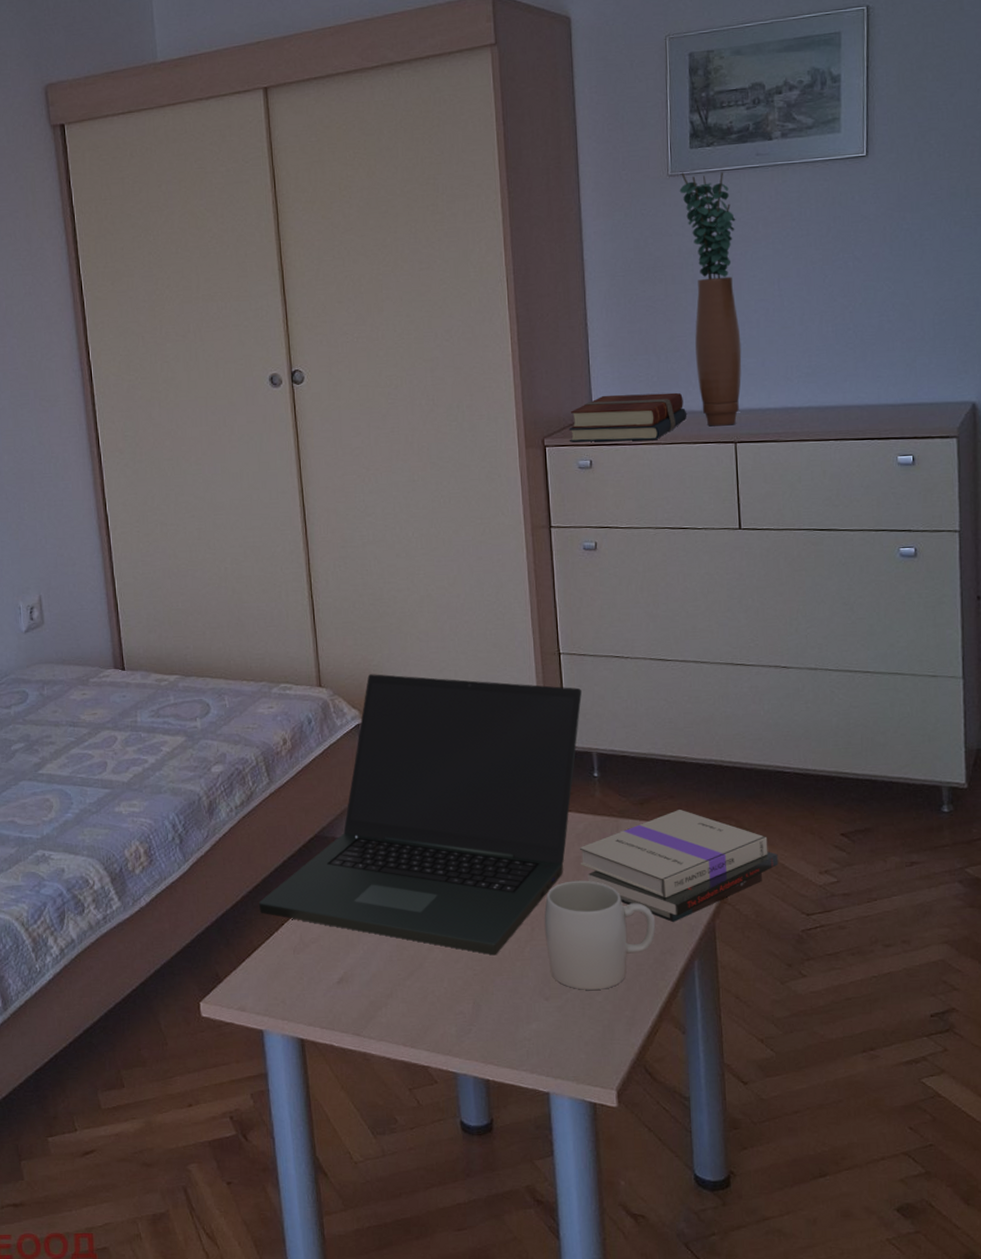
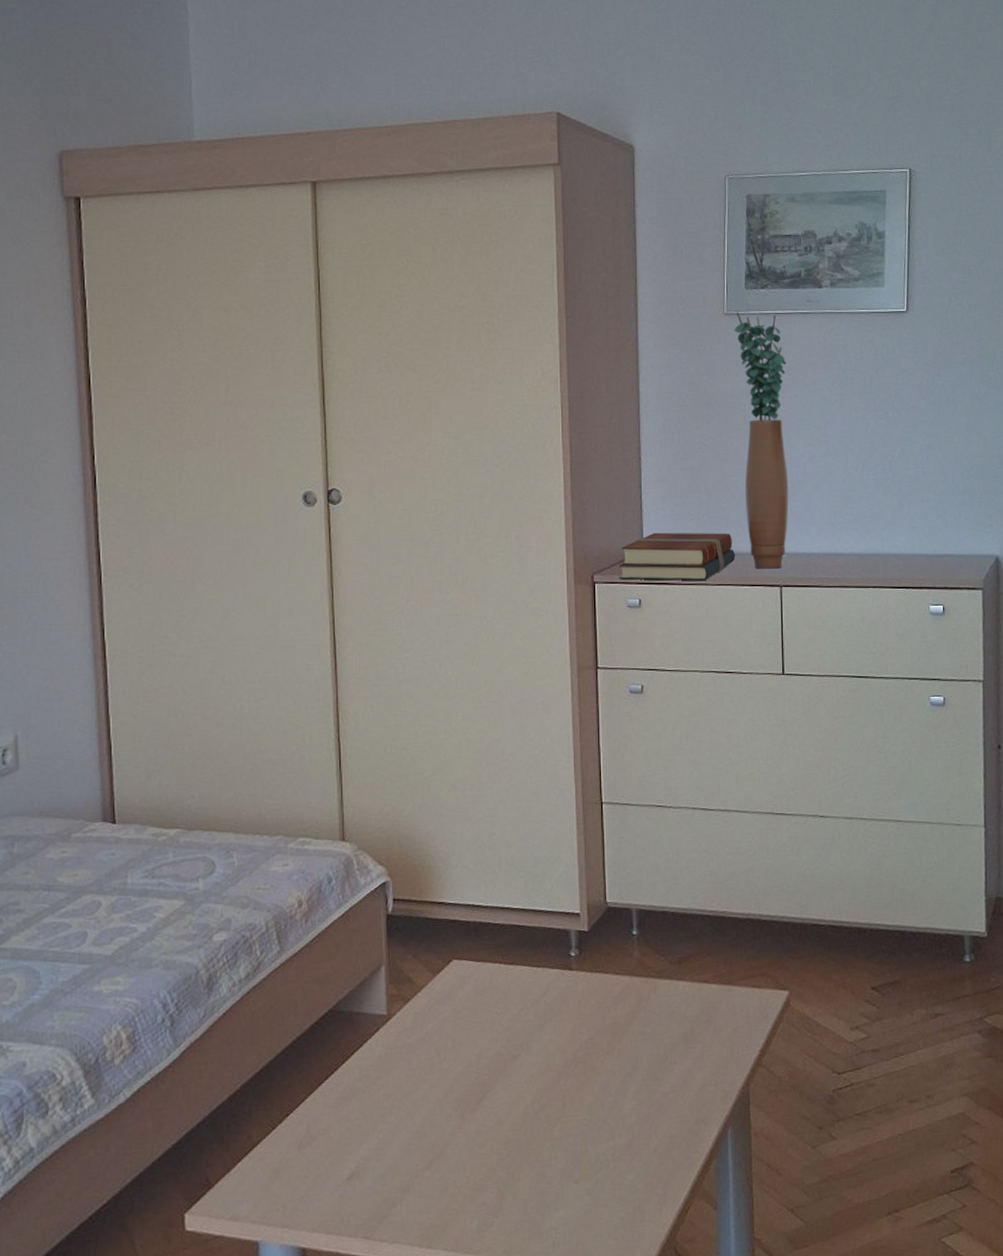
laptop: present [258,674,582,956] -> none [260,826,623,1137]
mug: present [544,880,656,990] -> none [576,1047,691,1169]
books: present [579,810,779,922] -> none [615,967,812,1089]

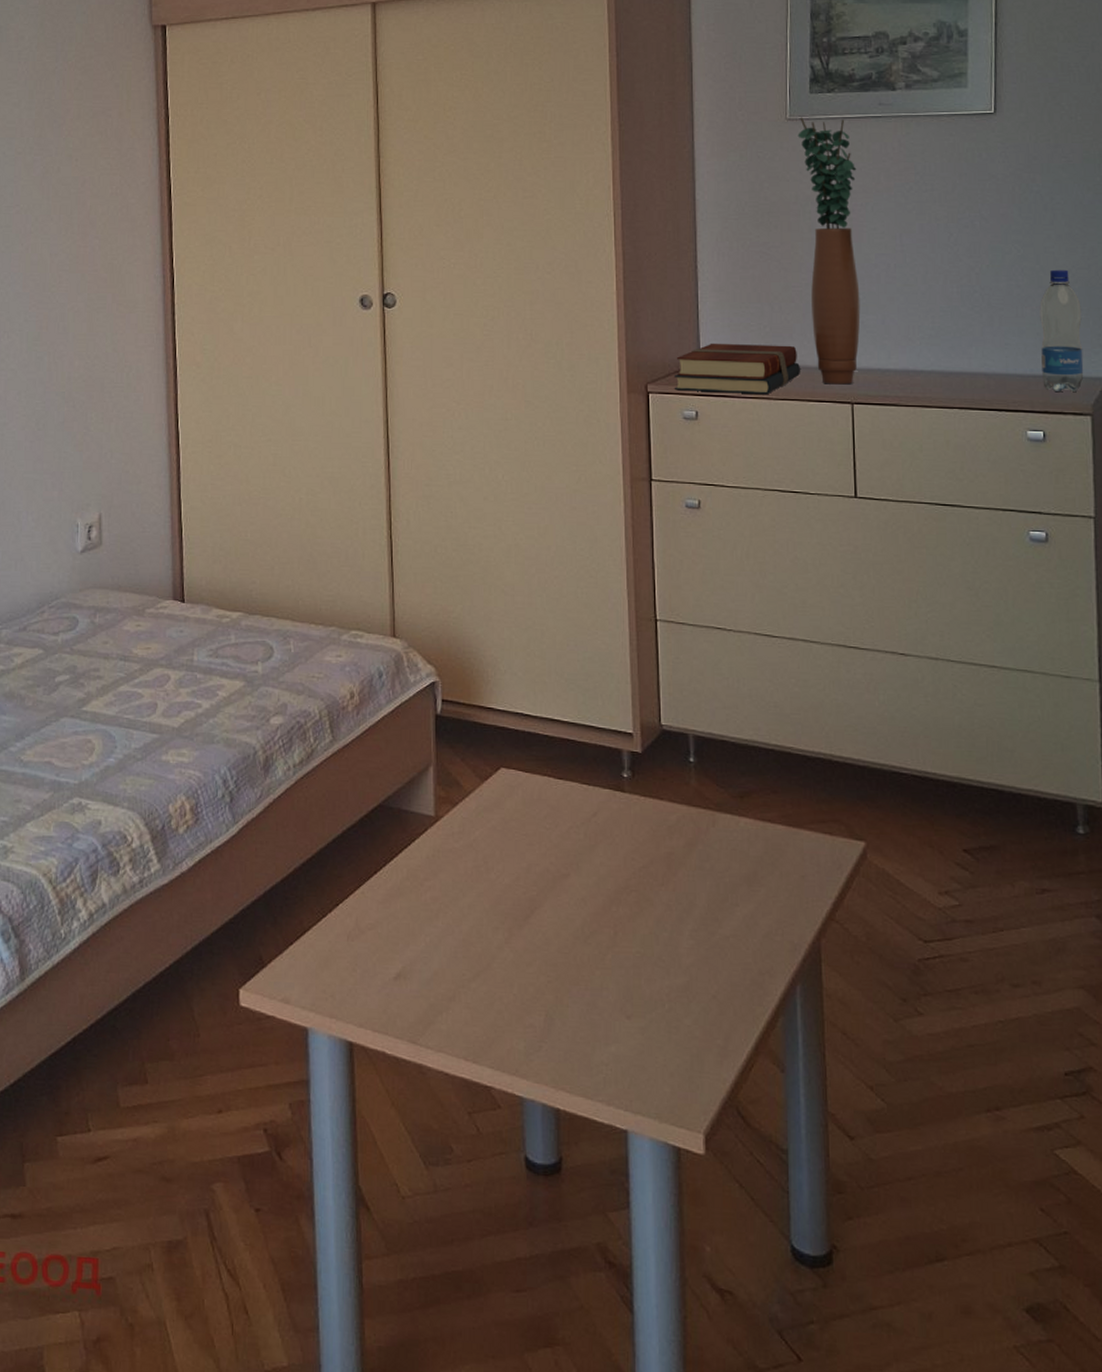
bottle: none [942,457,977,570] -> present [1039,269,1084,393]

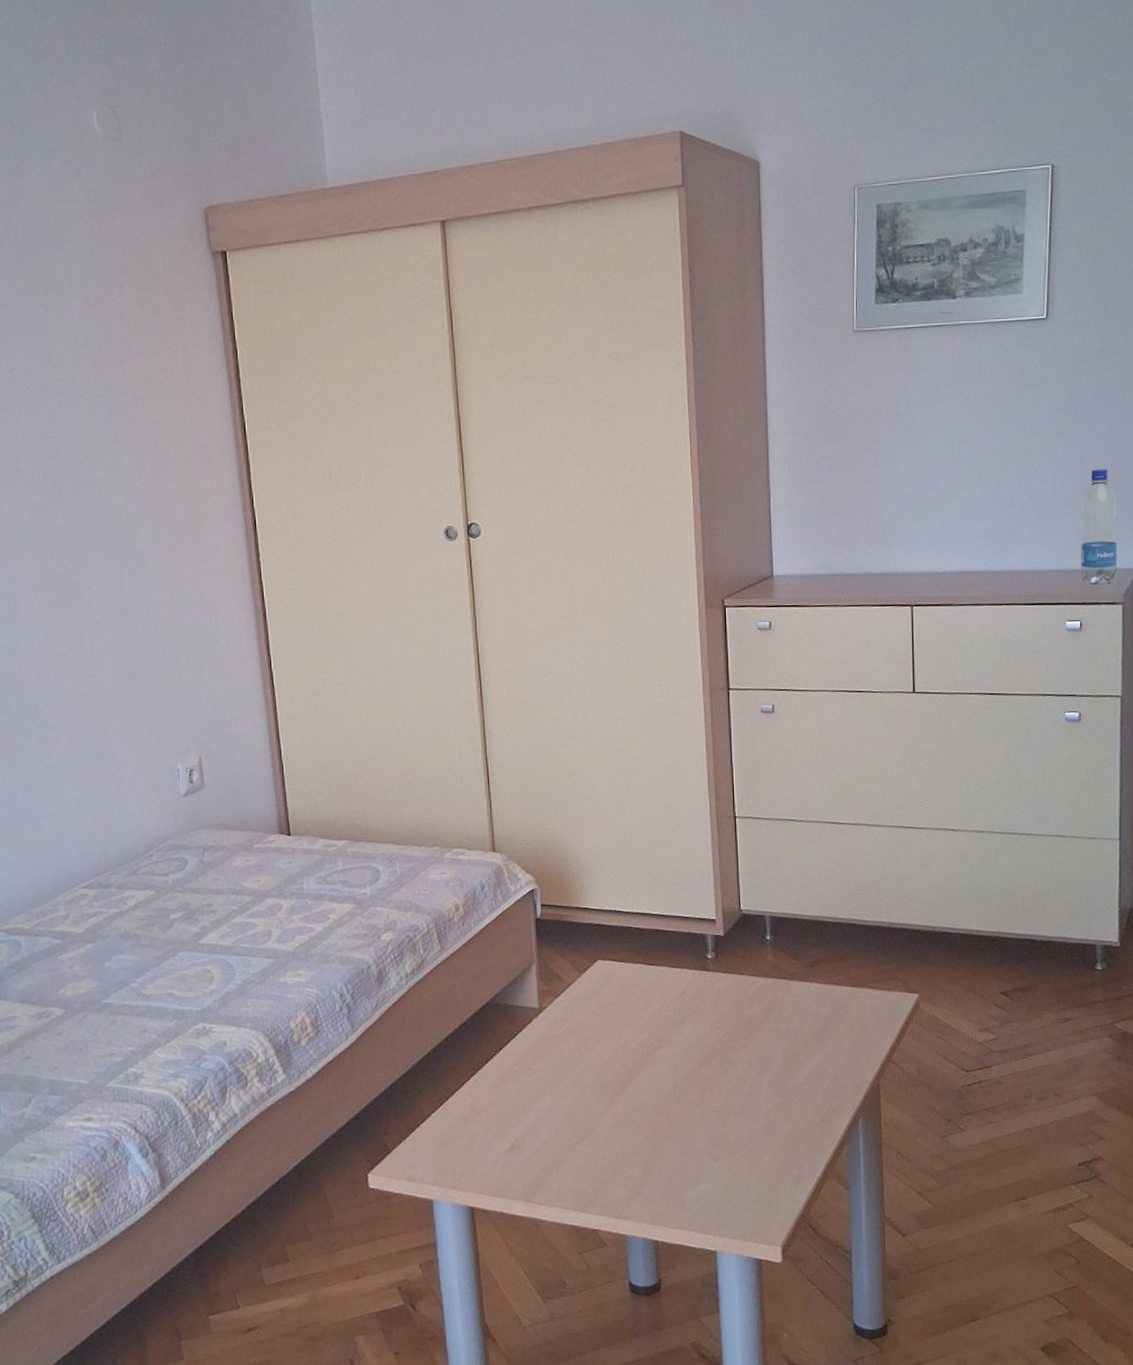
books: present [674,343,800,395] -> none [748,554,865,603]
vase: present [797,117,861,385] -> none [864,328,920,589]

